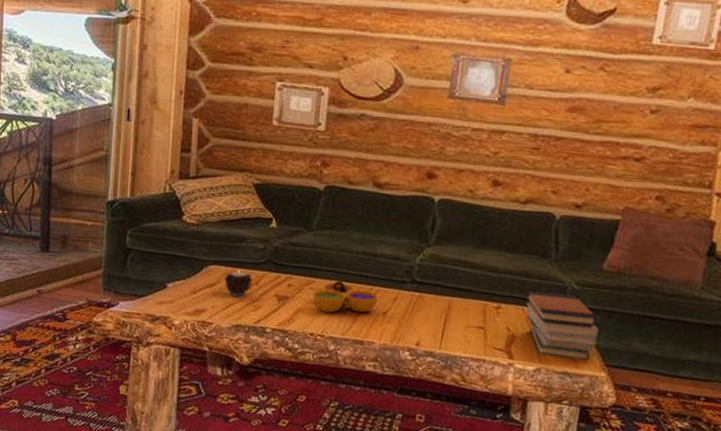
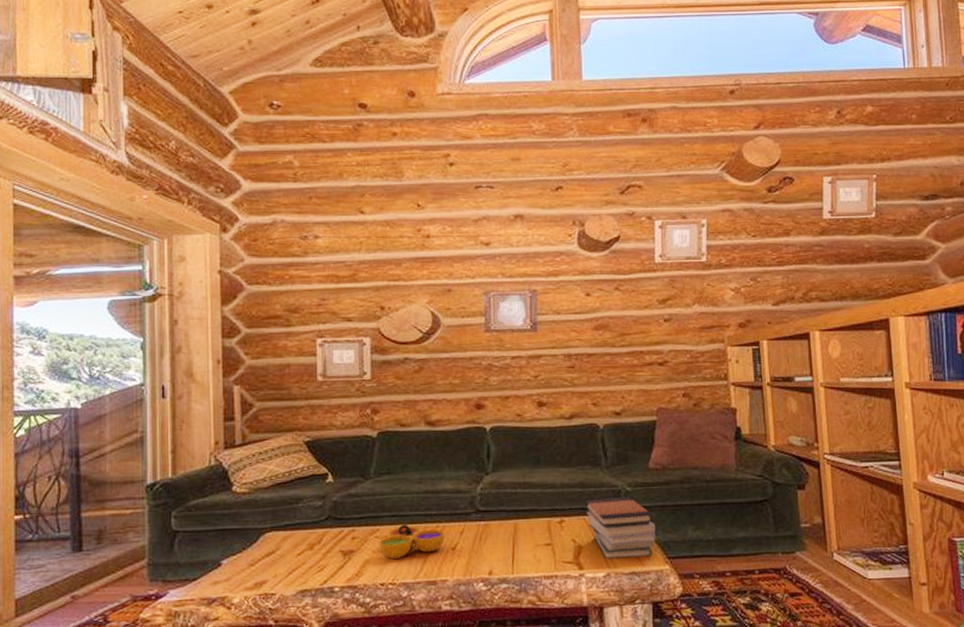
candle: present [224,269,253,297] -> none [284,531,315,561]

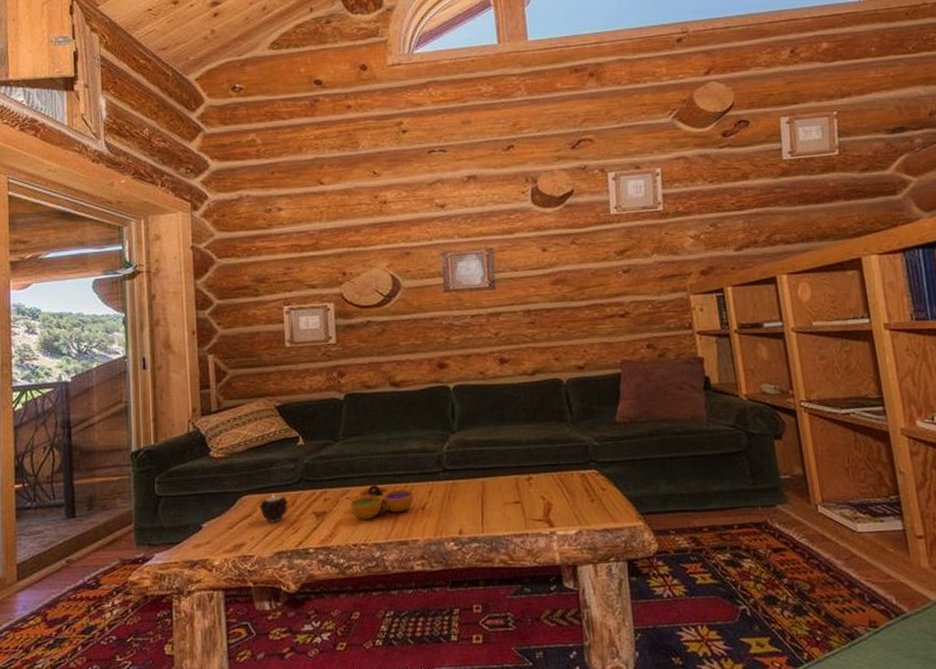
candle: none [284,531,315,561] -> present [259,494,289,523]
book stack: present [585,497,656,560] -> none [552,452,628,517]

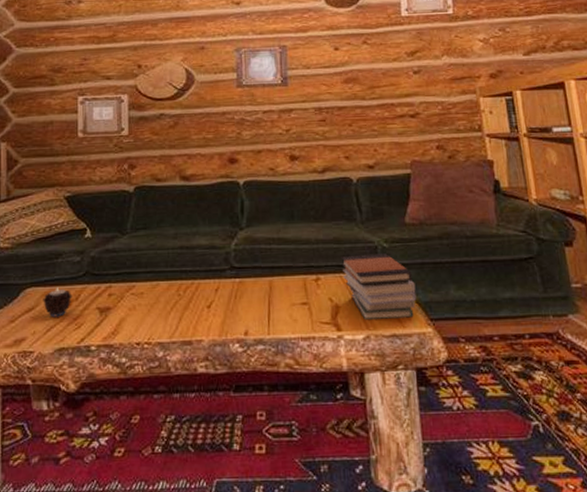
decorative bowl: present [350,484,414,520] -> none [135,280,200,318]
book stack: none [552,452,628,517] -> present [341,253,417,321]

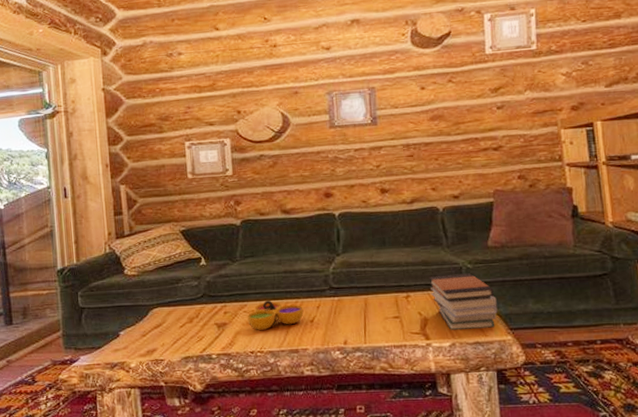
candle: present [43,287,73,317] -> none [168,307,193,332]
decorative bowl: none [135,280,200,318] -> present [247,300,304,331]

